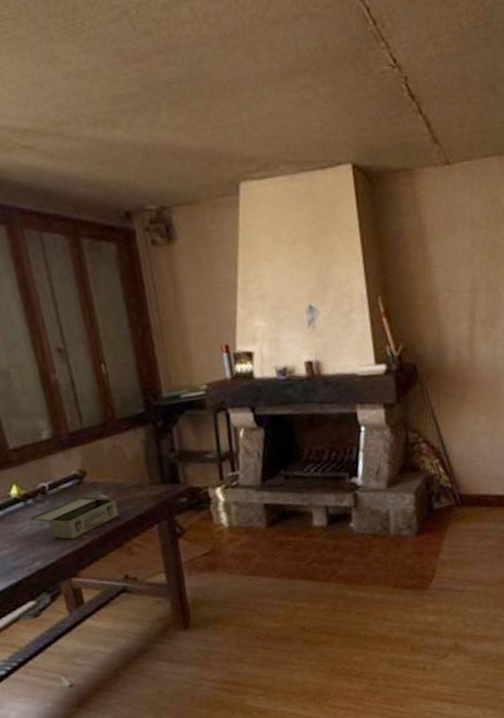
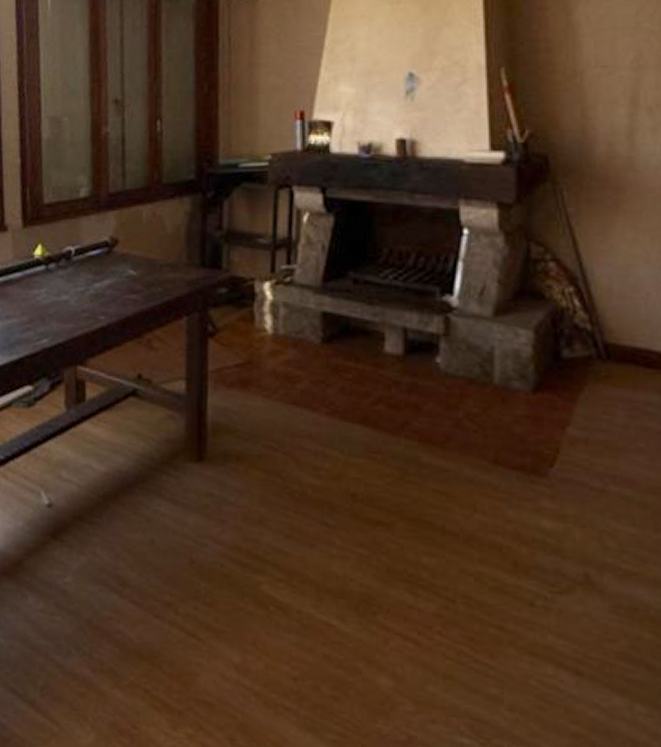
toolbox: present [30,496,119,539] -> none [48,269,145,318]

